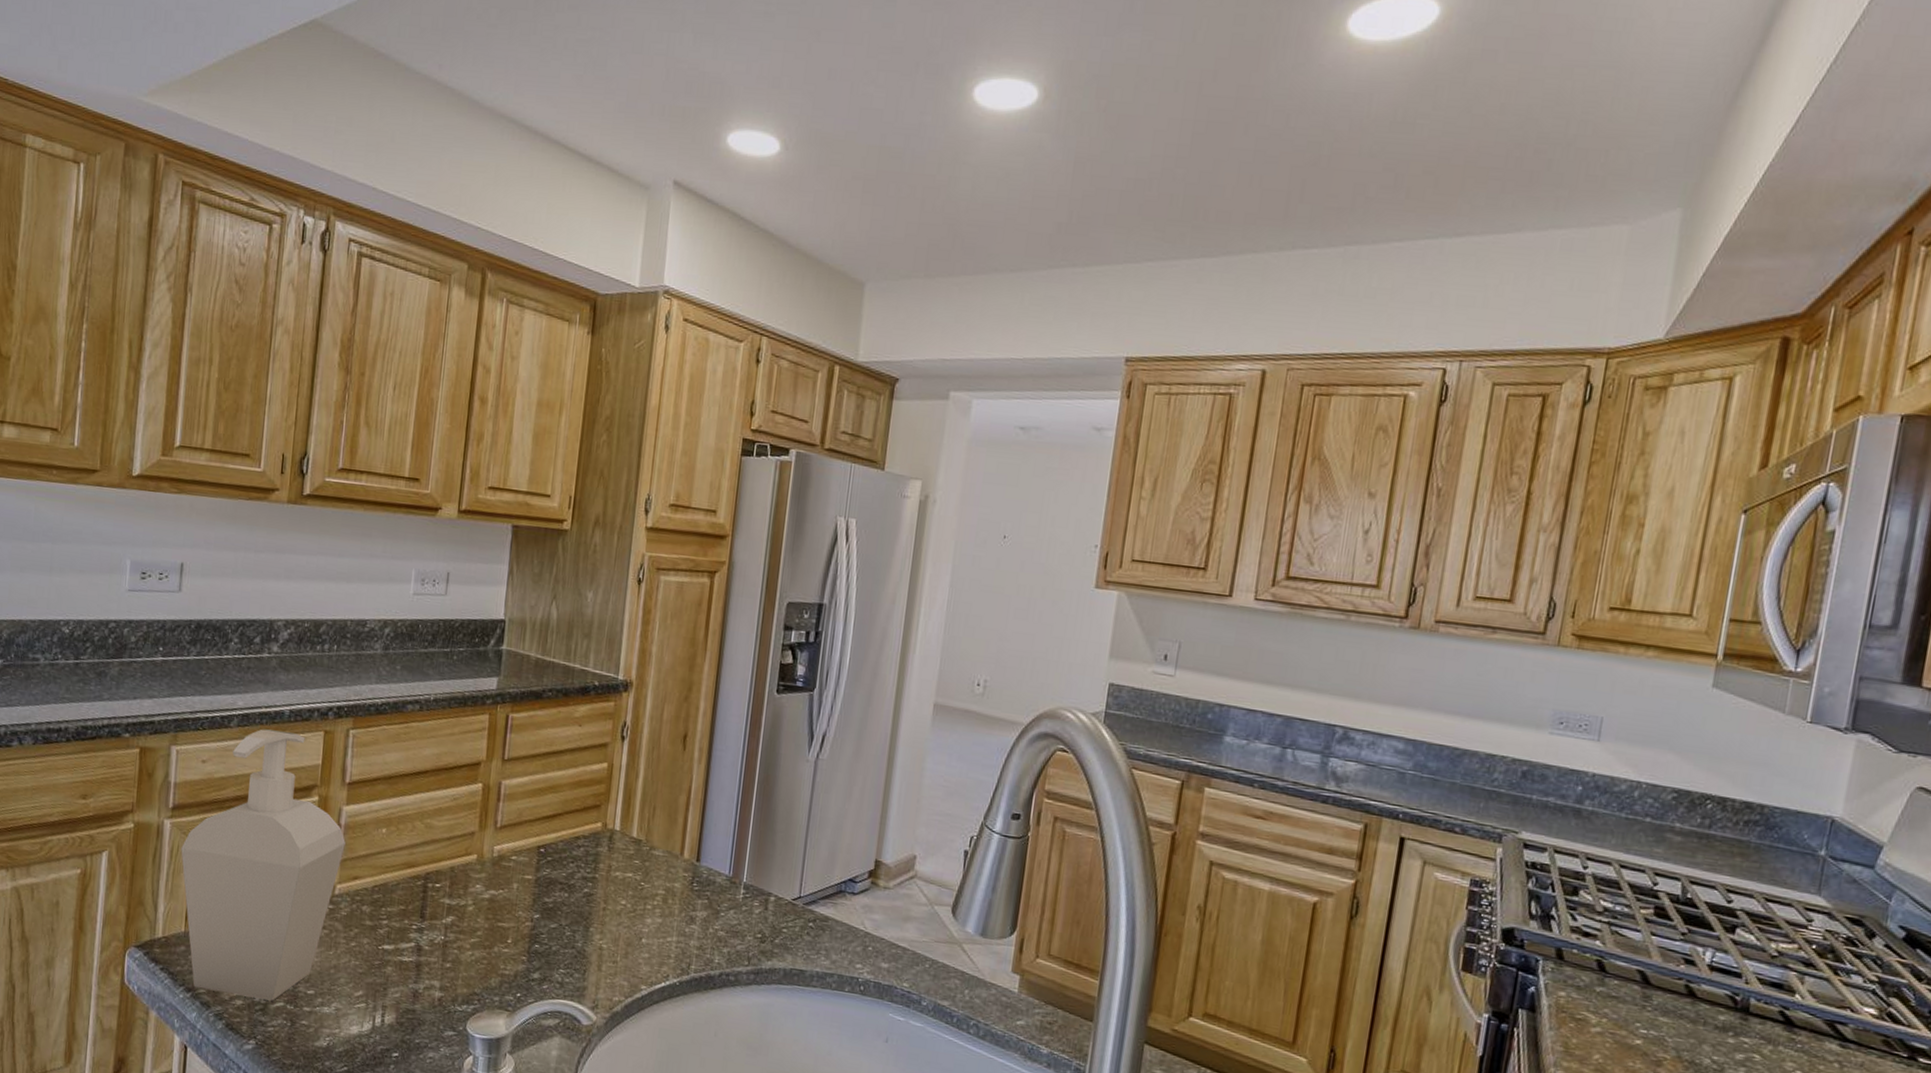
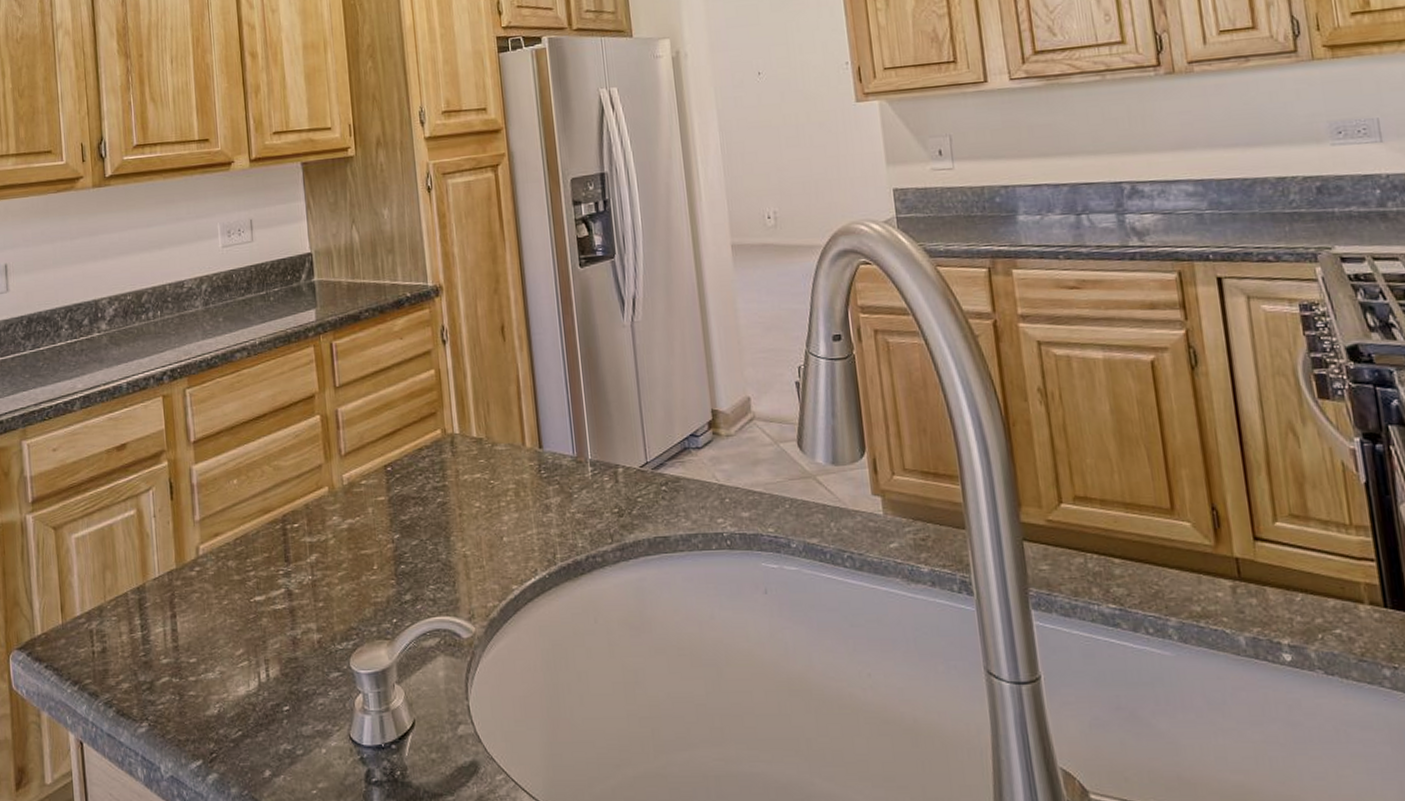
soap bottle: present [181,728,346,1001] -> none [46,404,201,679]

